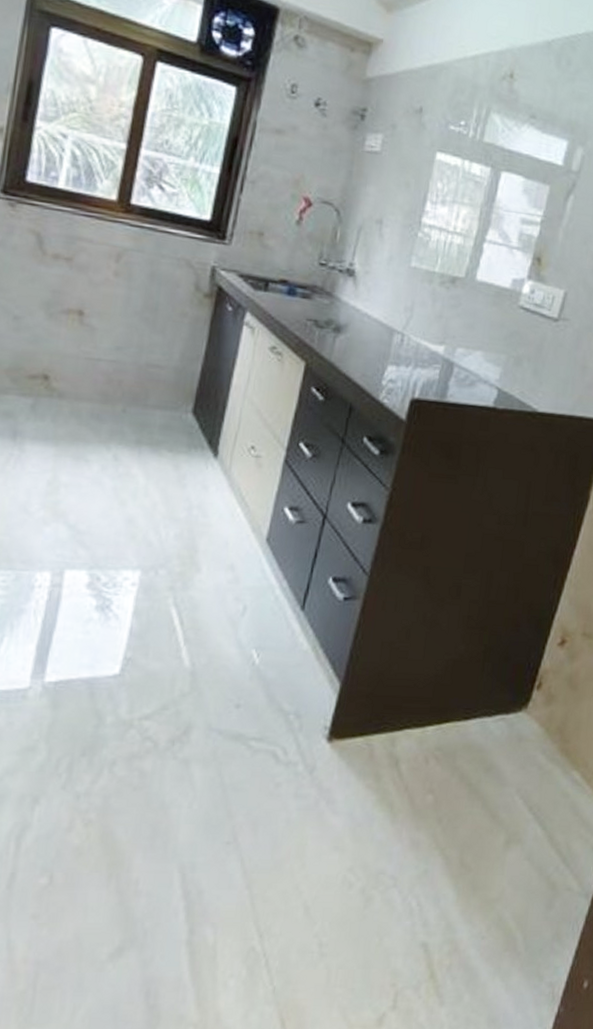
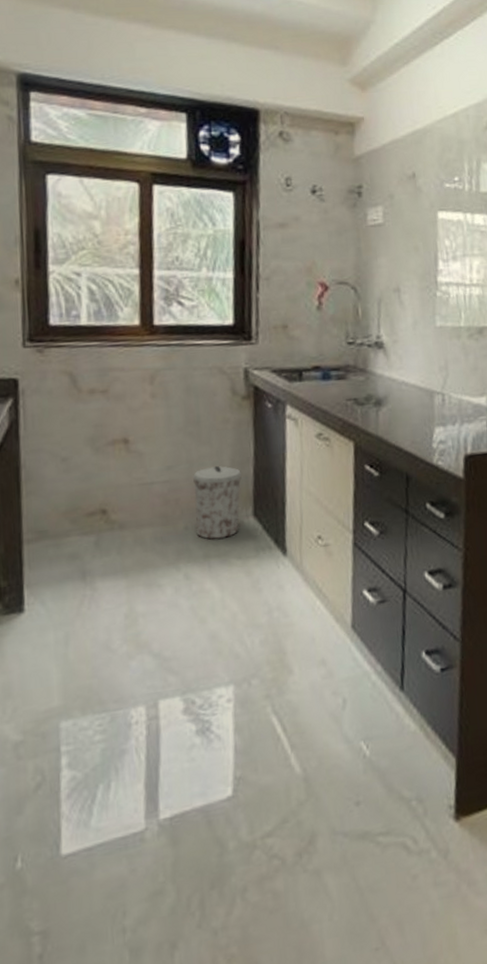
trash can: none [133,356,189,429] -> present [193,465,242,540]

